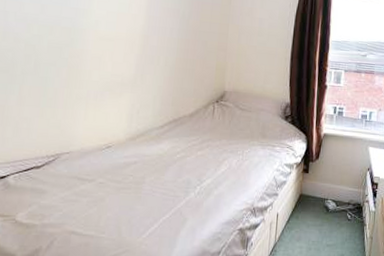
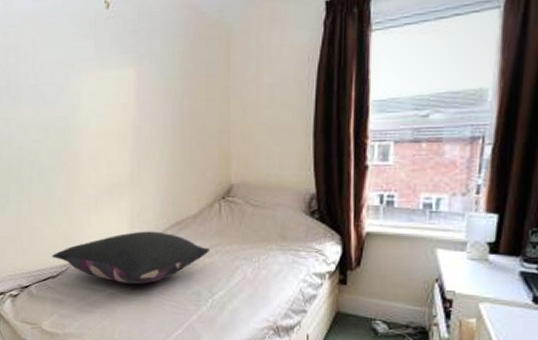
pillow: none [38,125,203,174] -> present [51,231,210,284]

